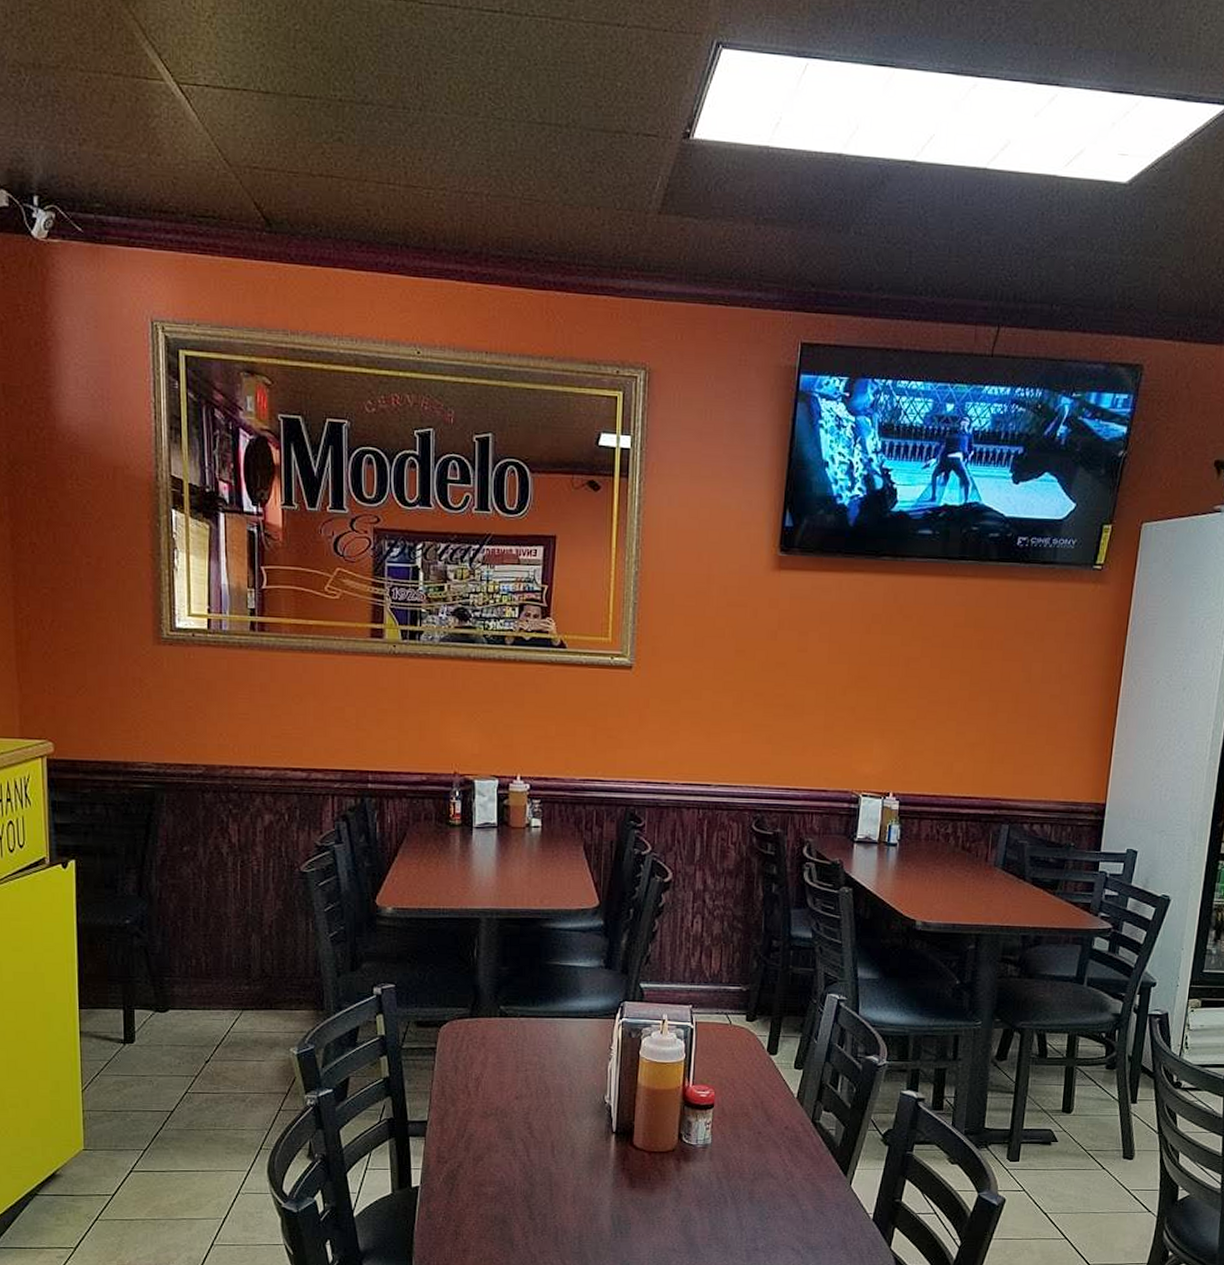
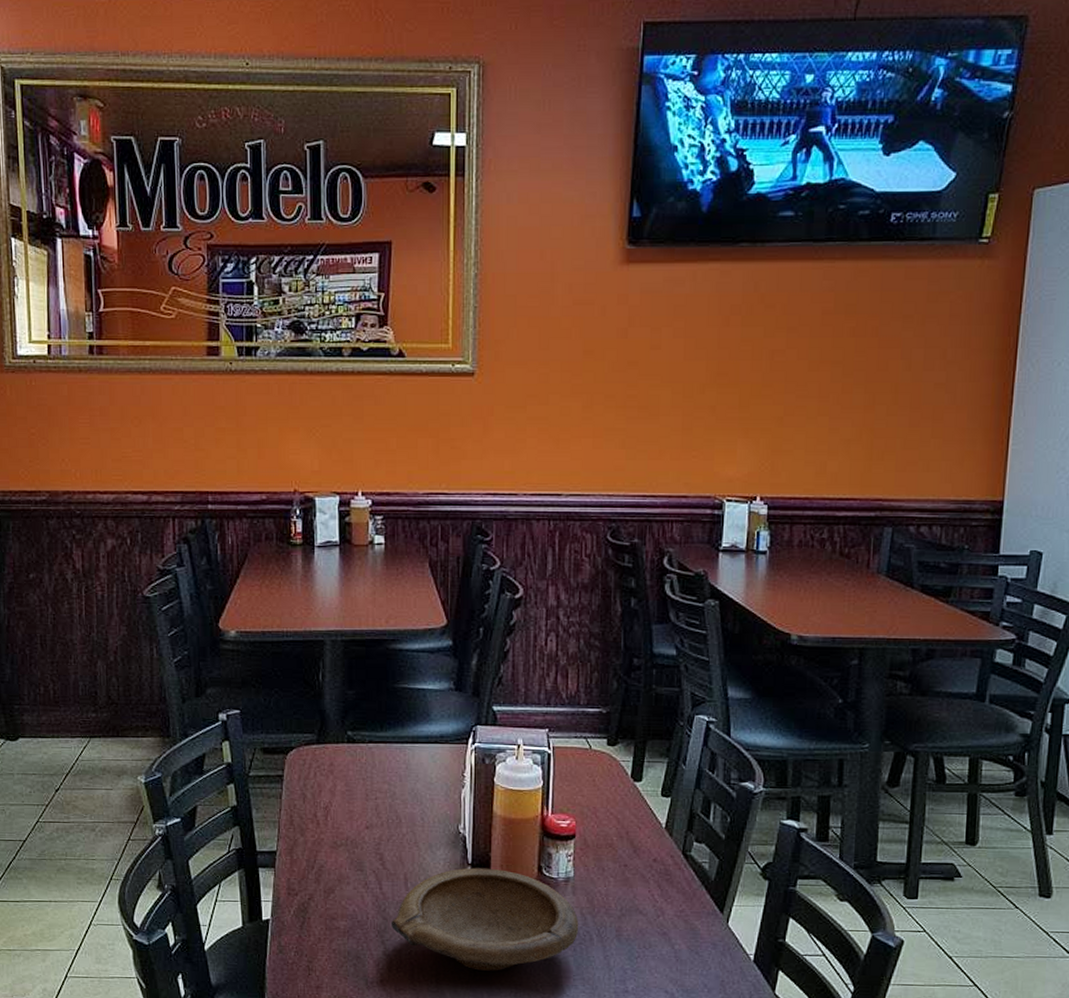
bowl: none [538,1135,715,1233] -> present [392,867,579,971]

